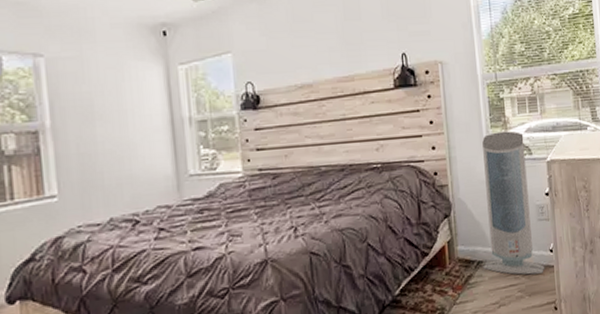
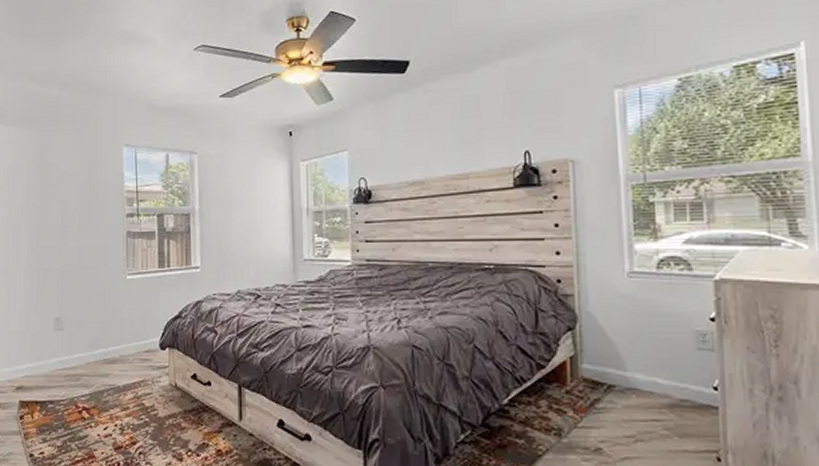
air purifier: present [482,131,545,275] -> none [615,240,705,413]

